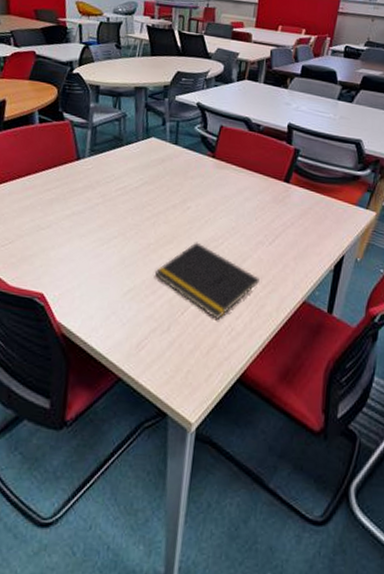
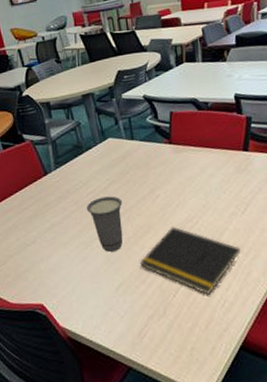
cup: none [112,195,152,255] -> present [86,196,123,252]

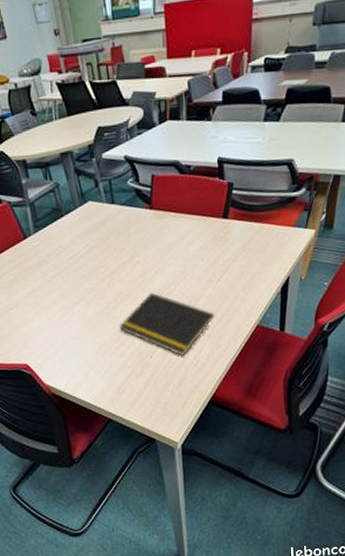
cup: present [86,196,123,252] -> none [66,261,104,316]

